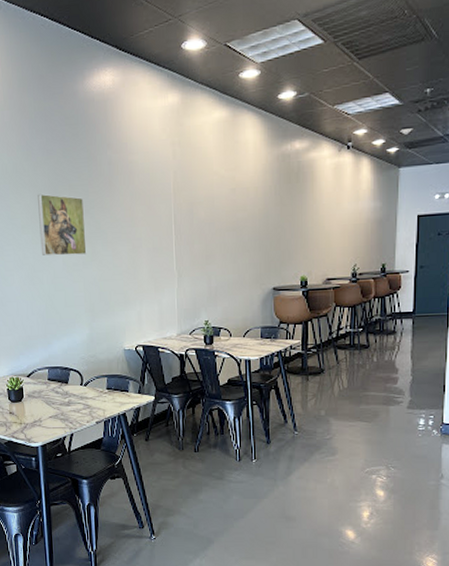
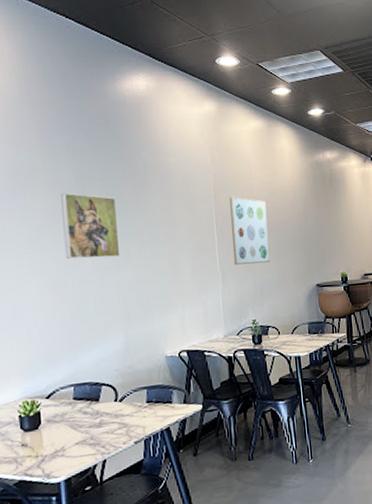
wall art: none [189,194,227,265] -> present [229,196,271,265]

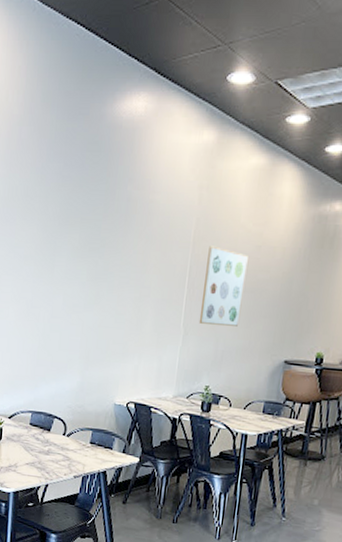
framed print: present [61,192,120,259] -> none [41,223,95,297]

